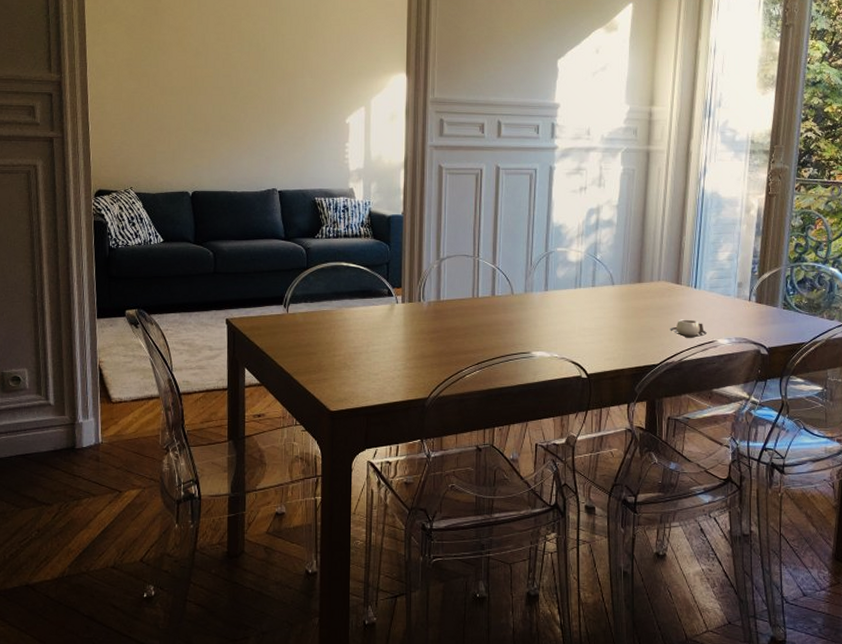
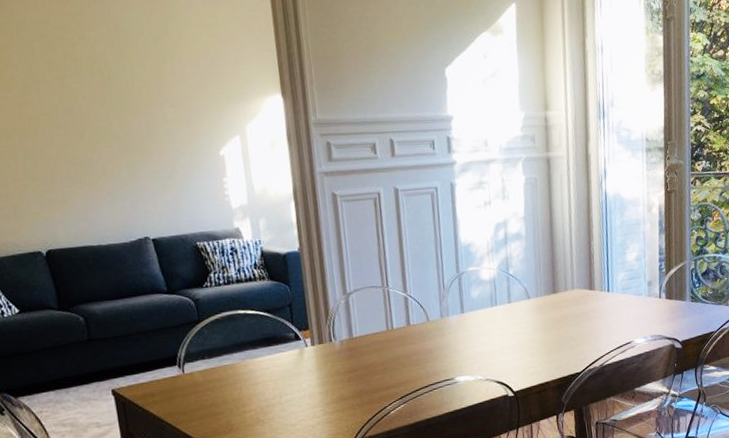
cup: present [670,319,707,339] -> none [588,323,624,343]

